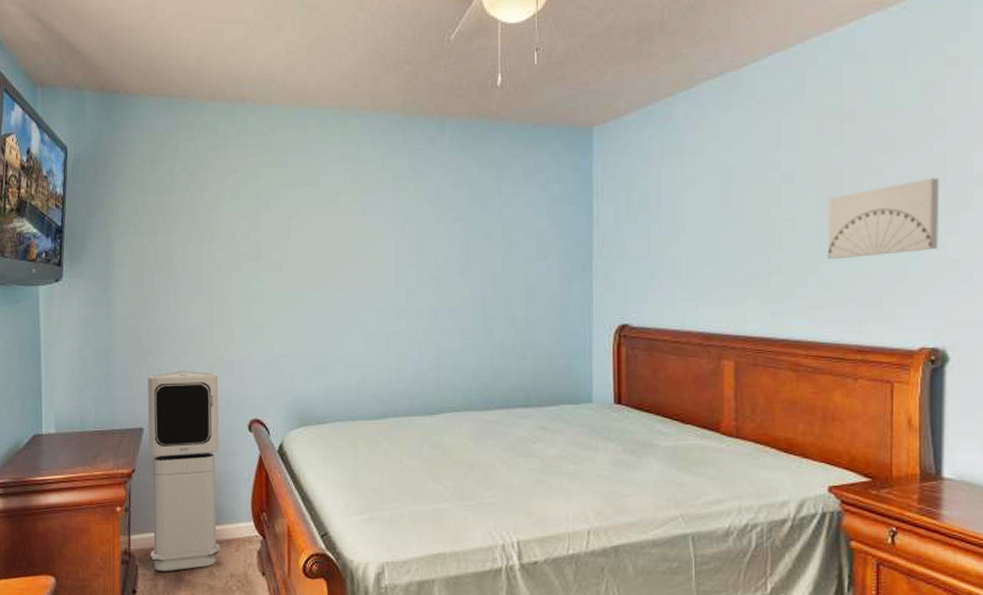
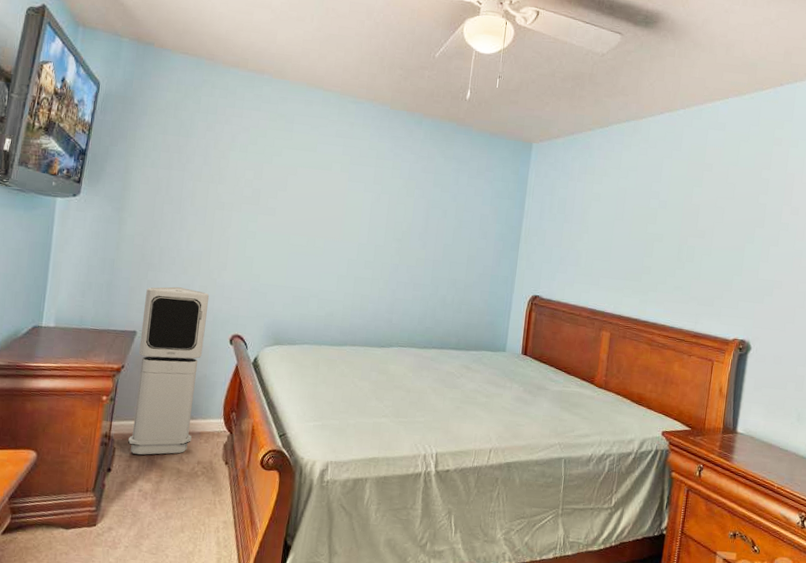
wall art: present [827,178,940,260] -> none [682,220,760,271]

